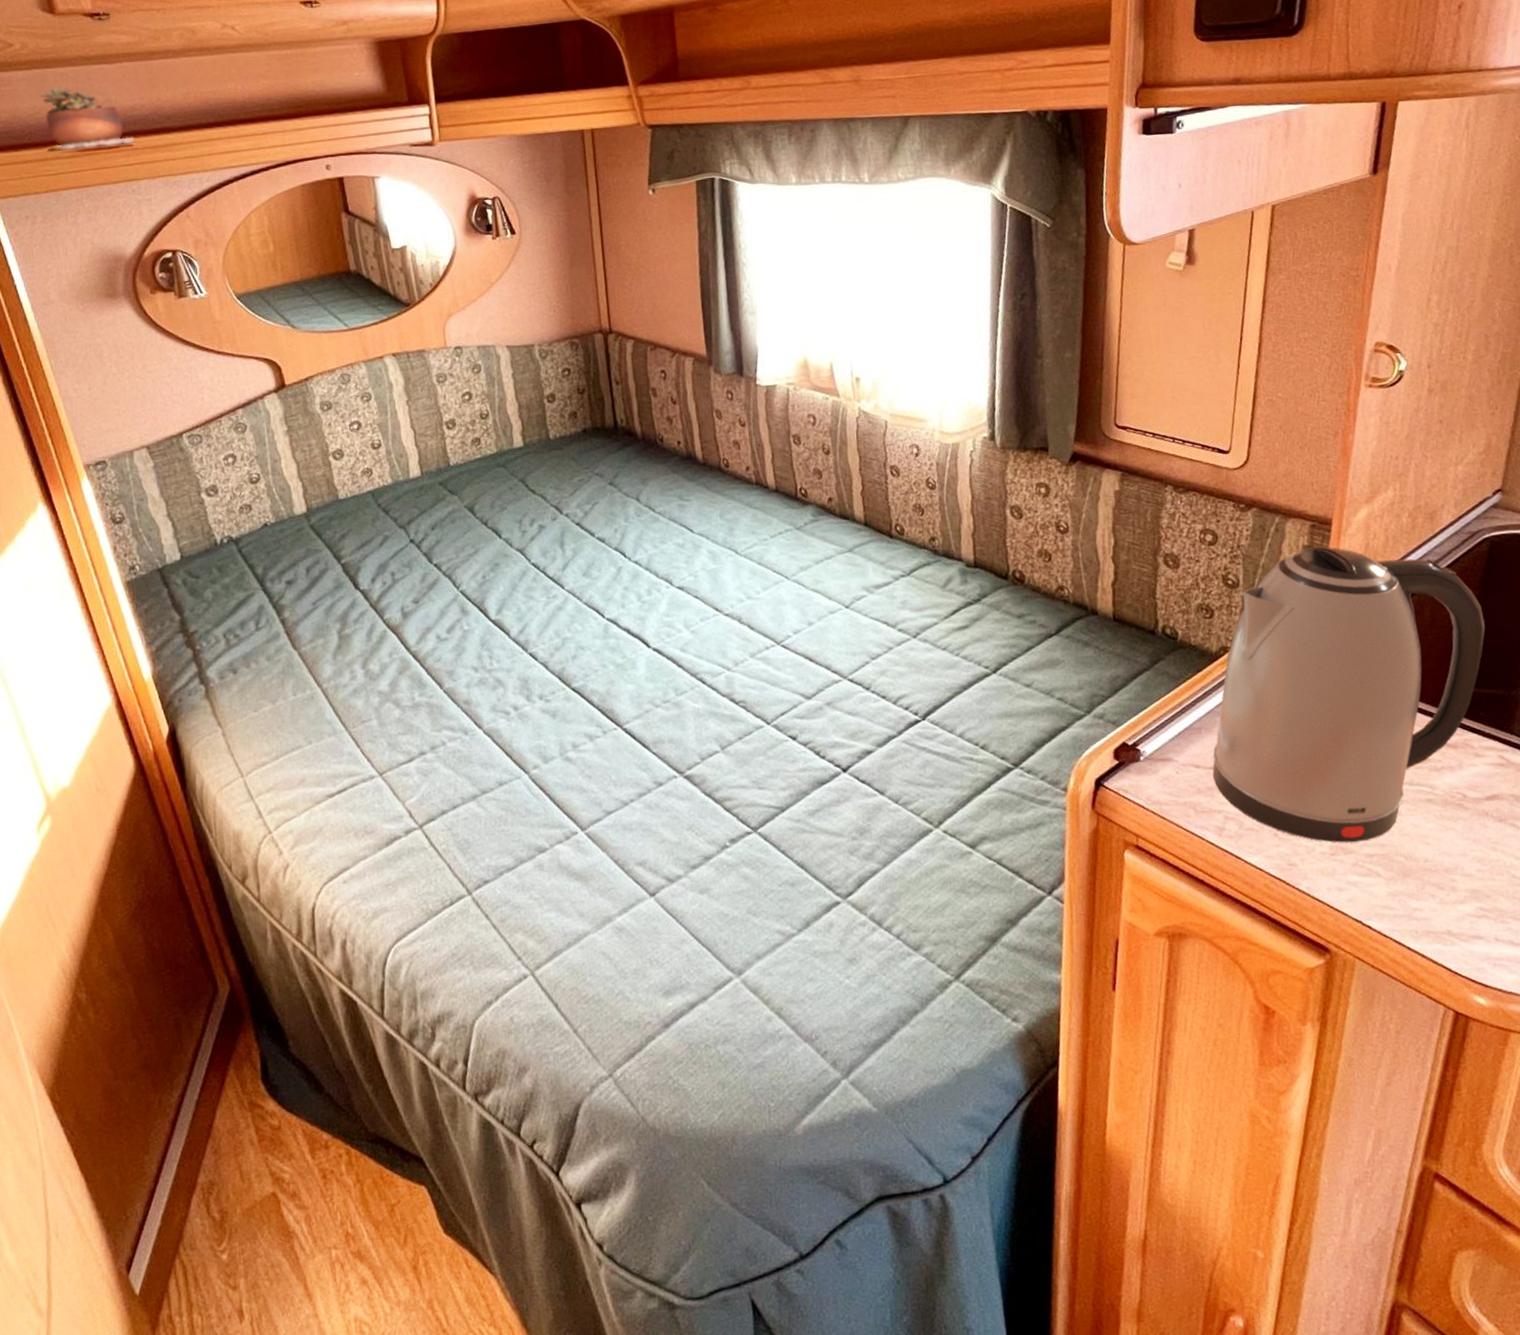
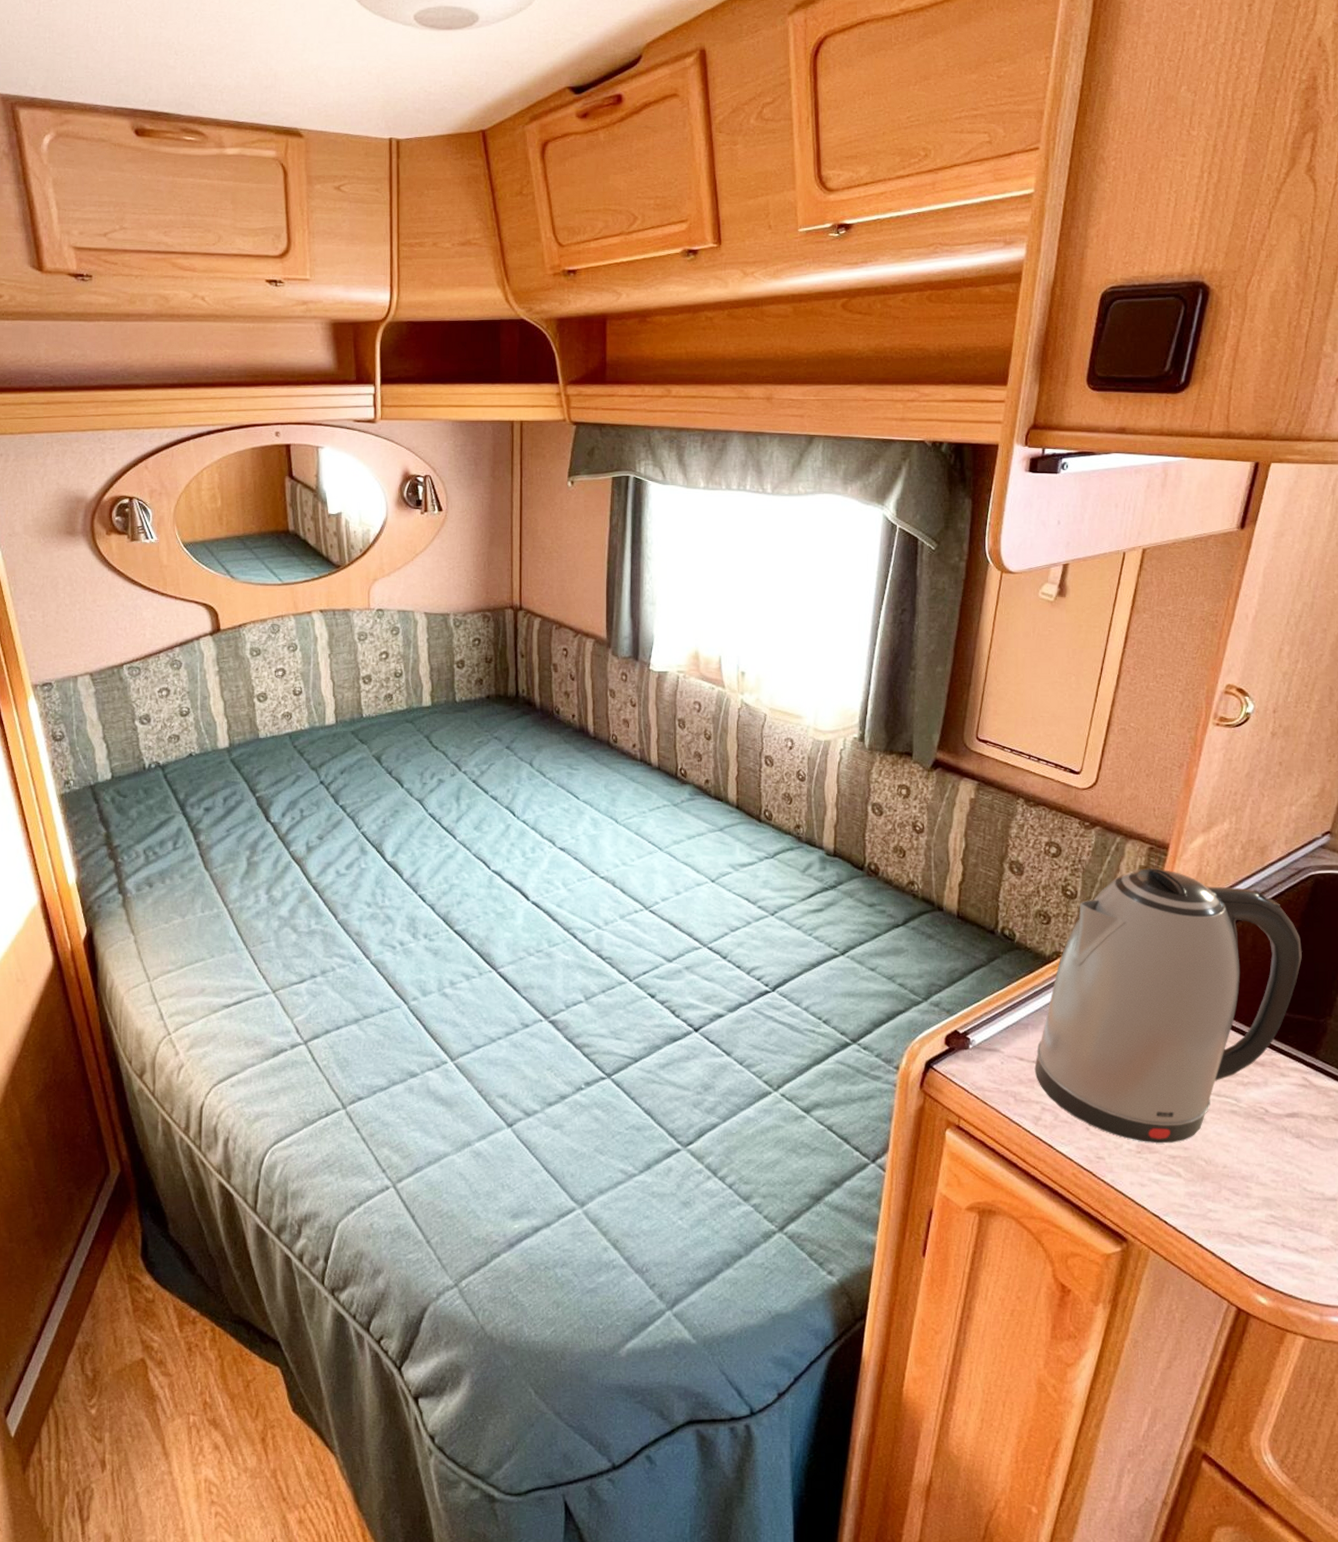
succulent plant: present [40,87,135,152] -> none [23,339,105,397]

